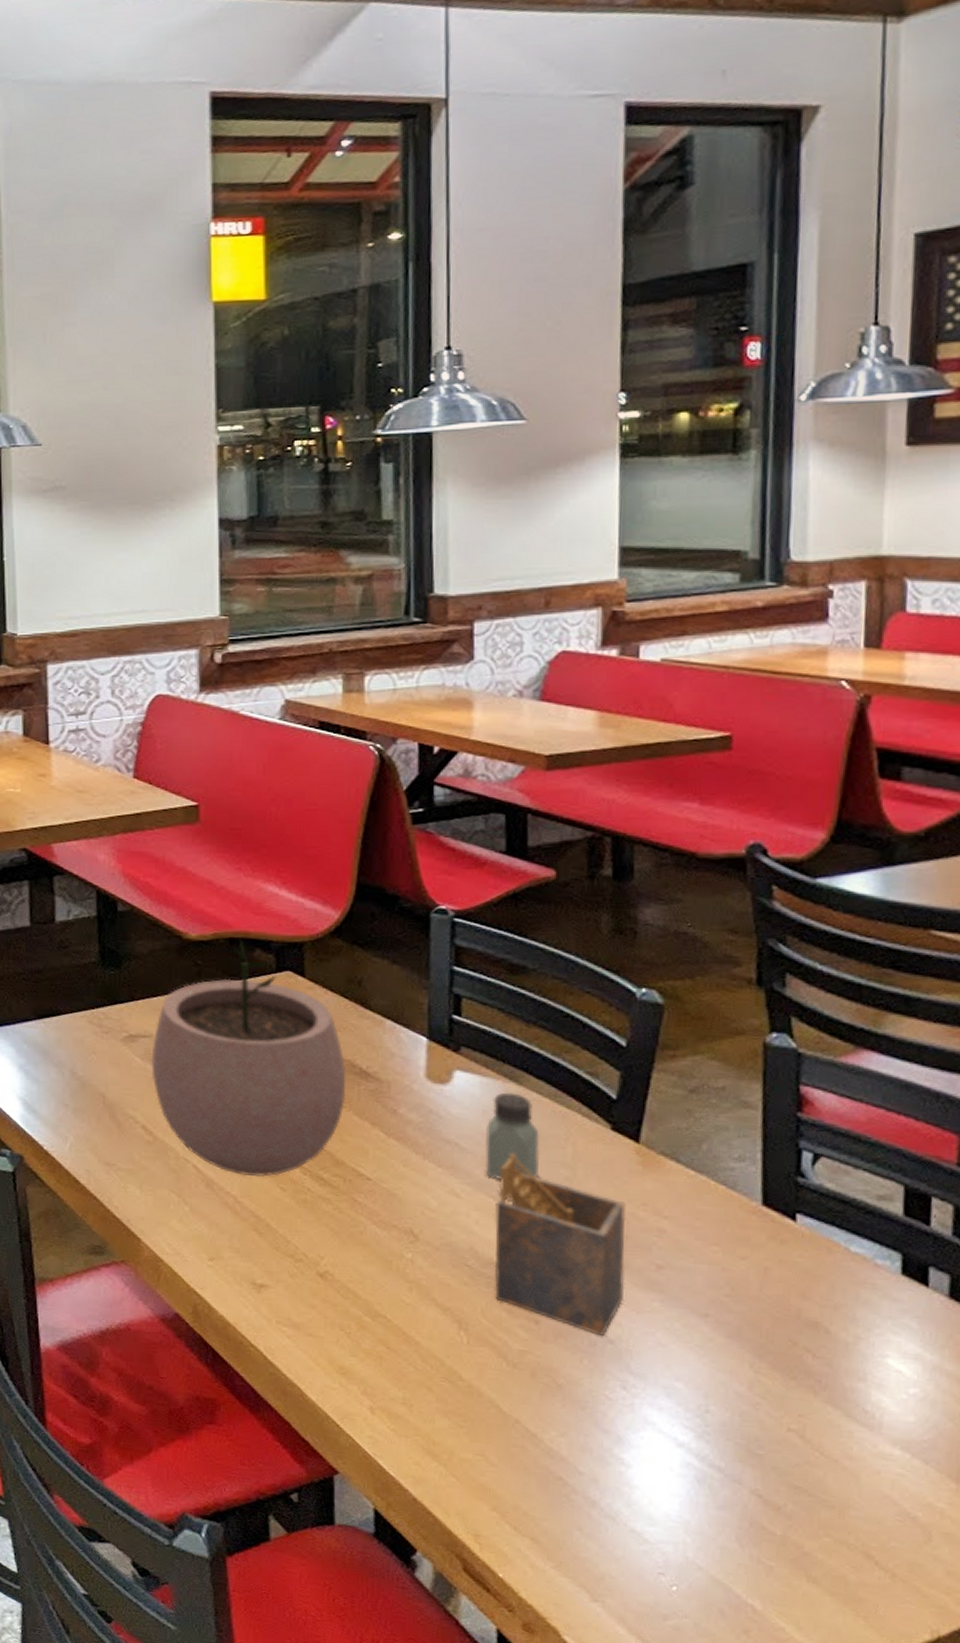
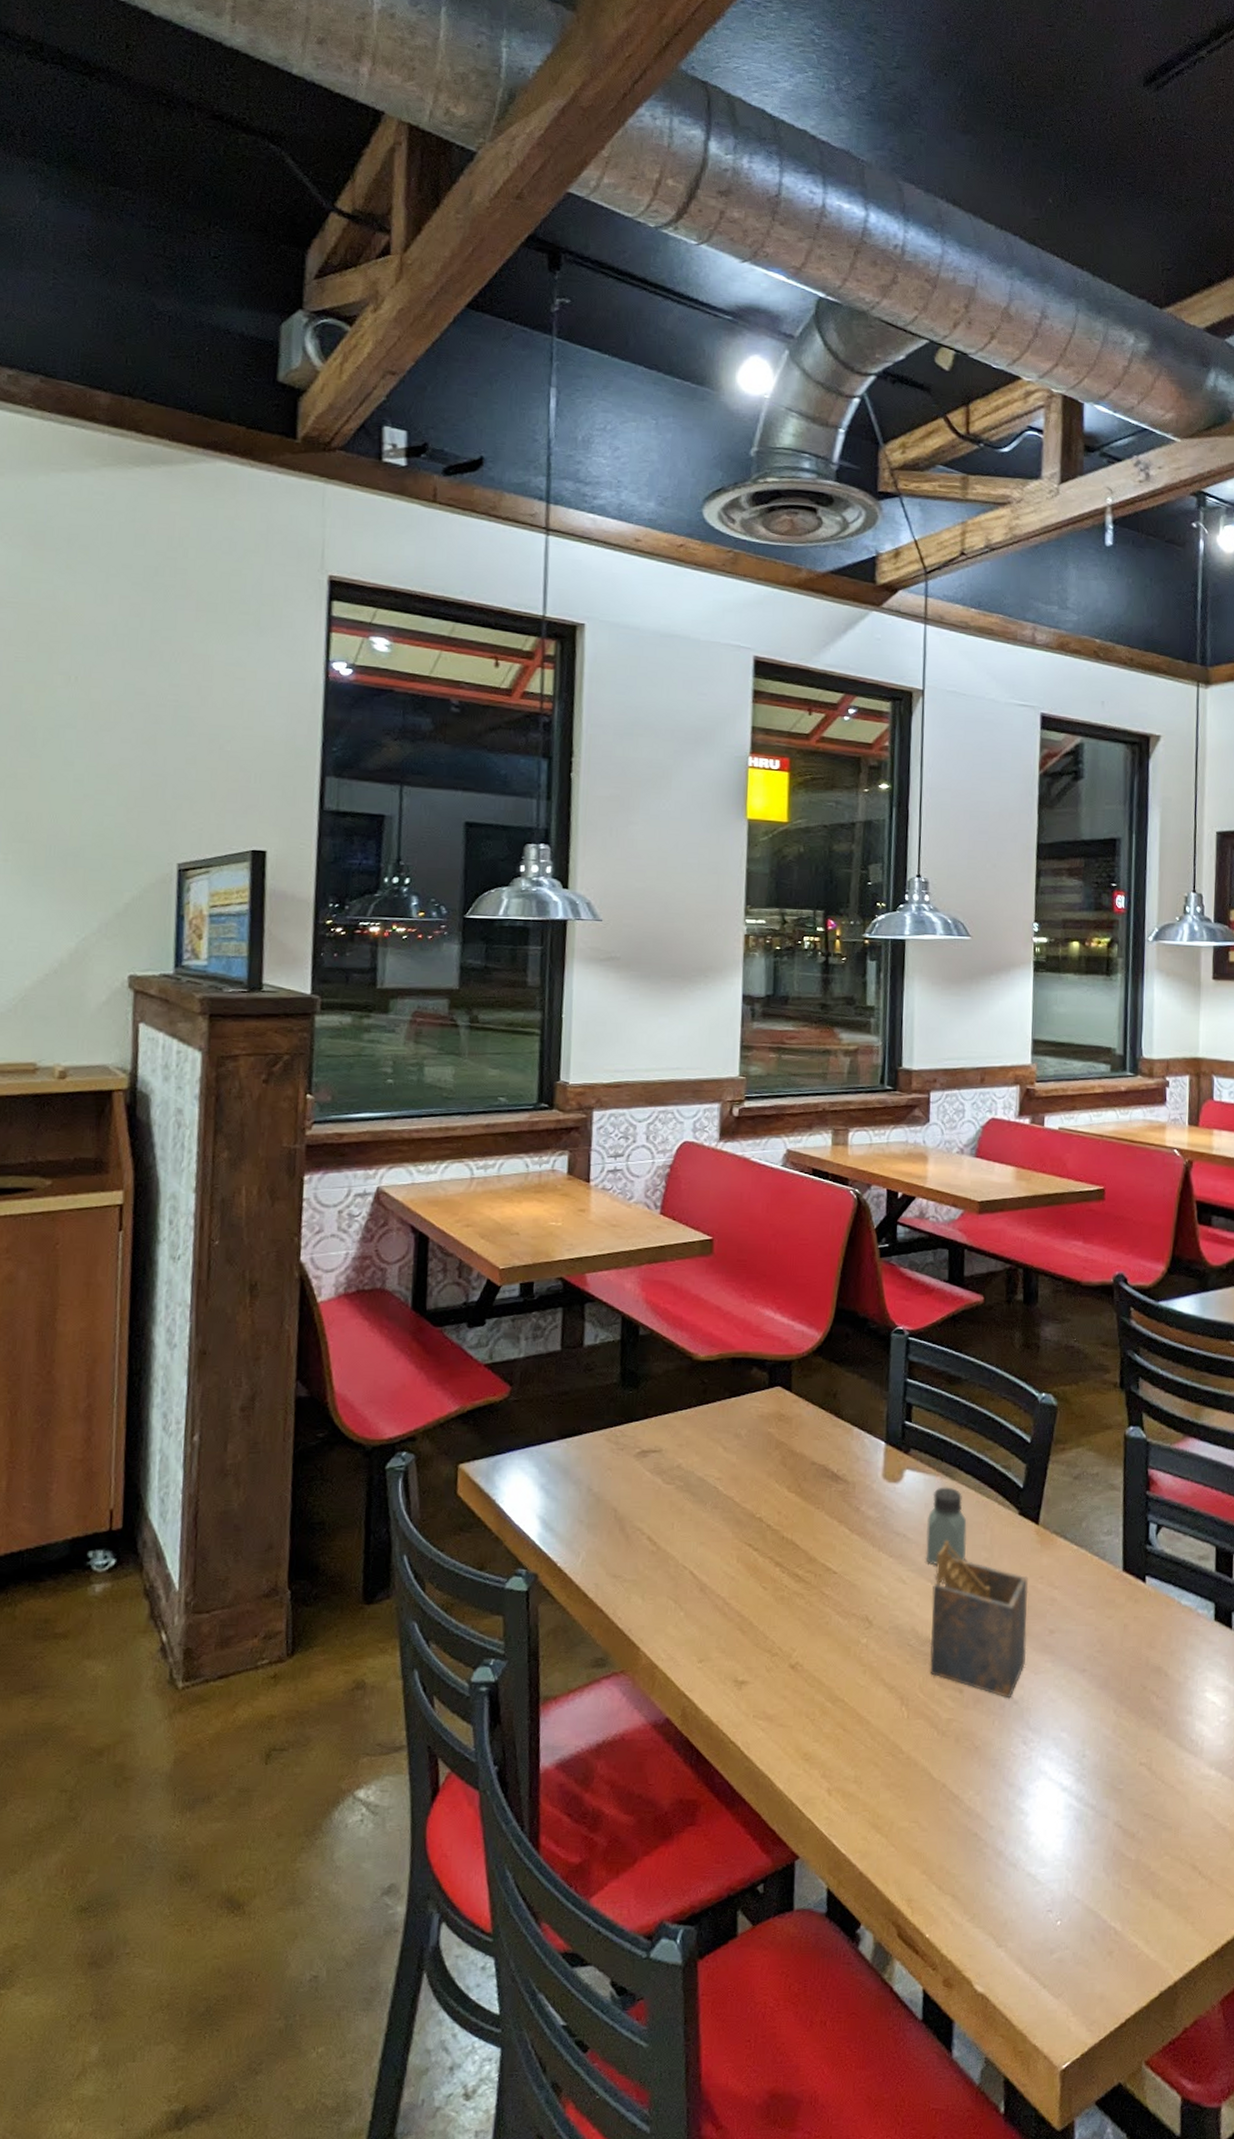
plant pot: present [151,939,347,1177] -> none [659,1359,821,1577]

